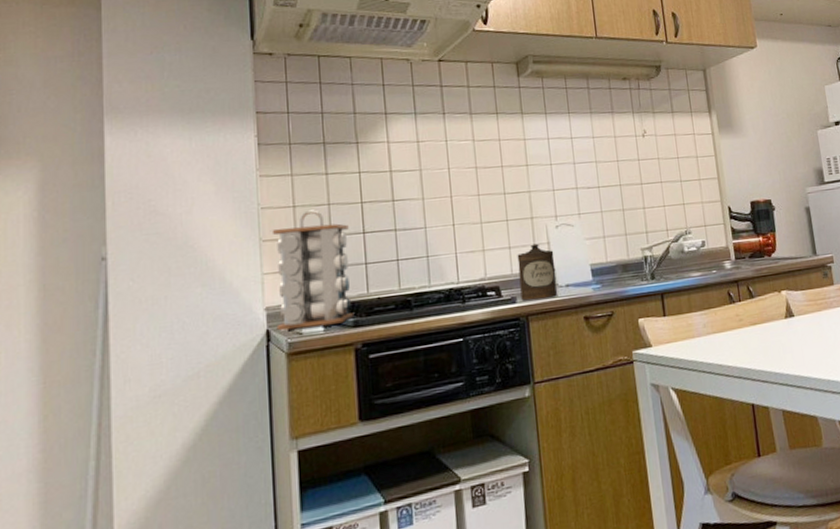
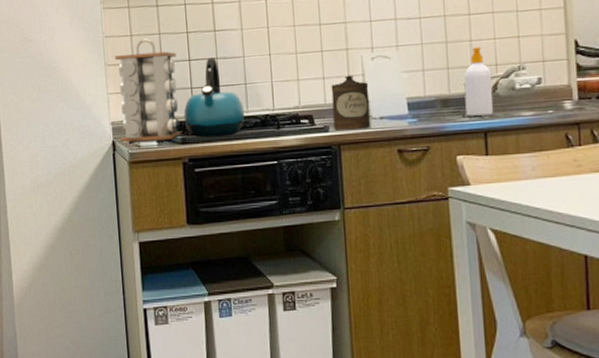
kettle: none [356,229,427,319] -> present [183,57,245,138]
soap bottle: none [640,214,668,280] -> present [463,47,494,117]

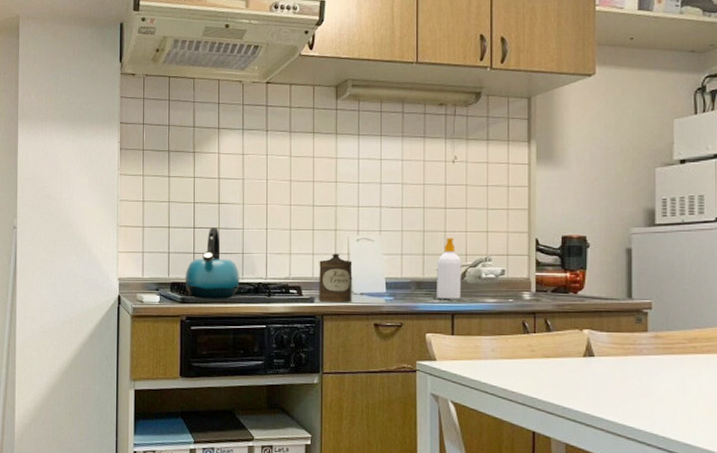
spice rack: present [114,38,182,144] -> none [125,205,183,300]

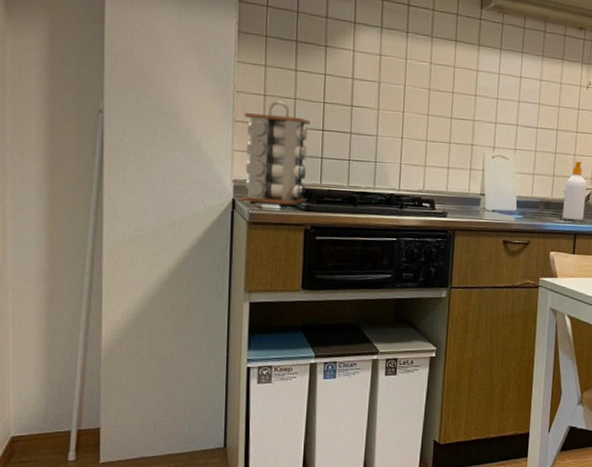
spice rack: none [125,205,183,300] -> present [241,101,310,207]
kettle: present [185,227,240,299] -> none [310,131,372,209]
canister: present [319,253,353,302] -> none [451,168,487,219]

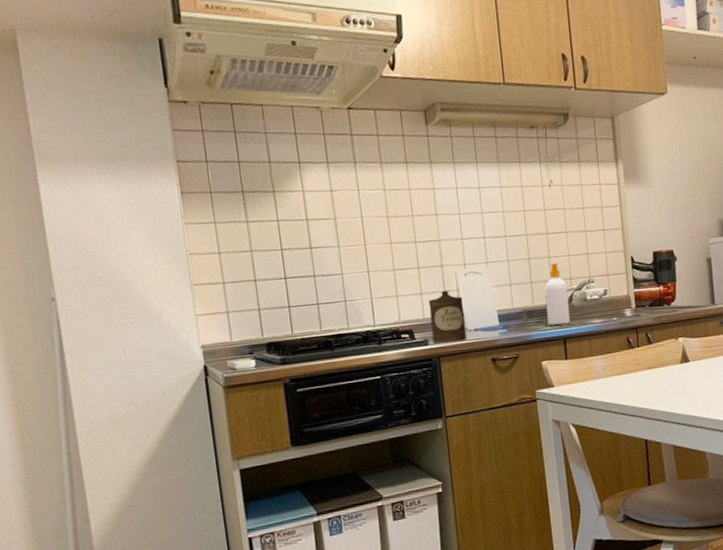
spice rack: present [241,101,310,207] -> none [201,256,282,367]
canister: none [451,168,487,219] -> present [428,290,466,343]

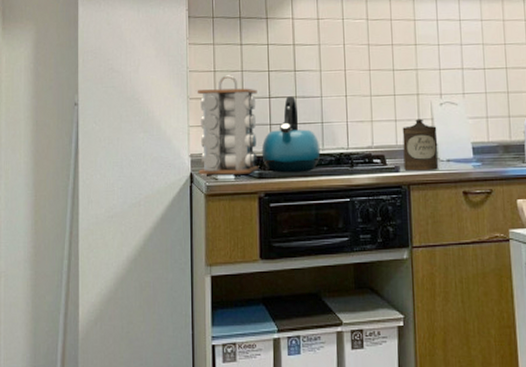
spice rack: none [201,256,282,367] -> present [197,75,259,176]
kettle: none [281,275,346,358] -> present [261,96,321,173]

